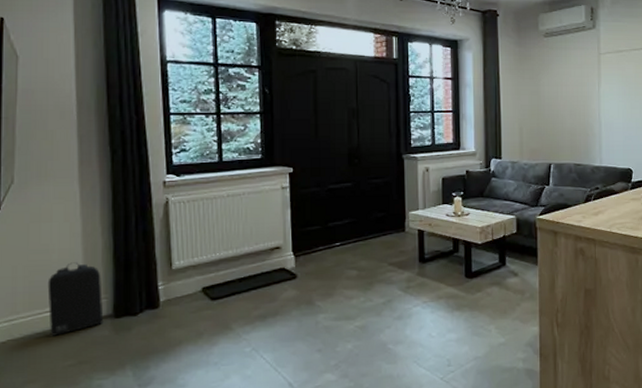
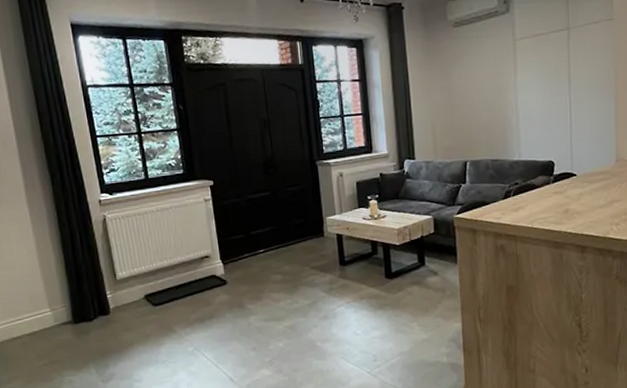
backpack: present [47,262,104,336] -> none [15,276,66,340]

